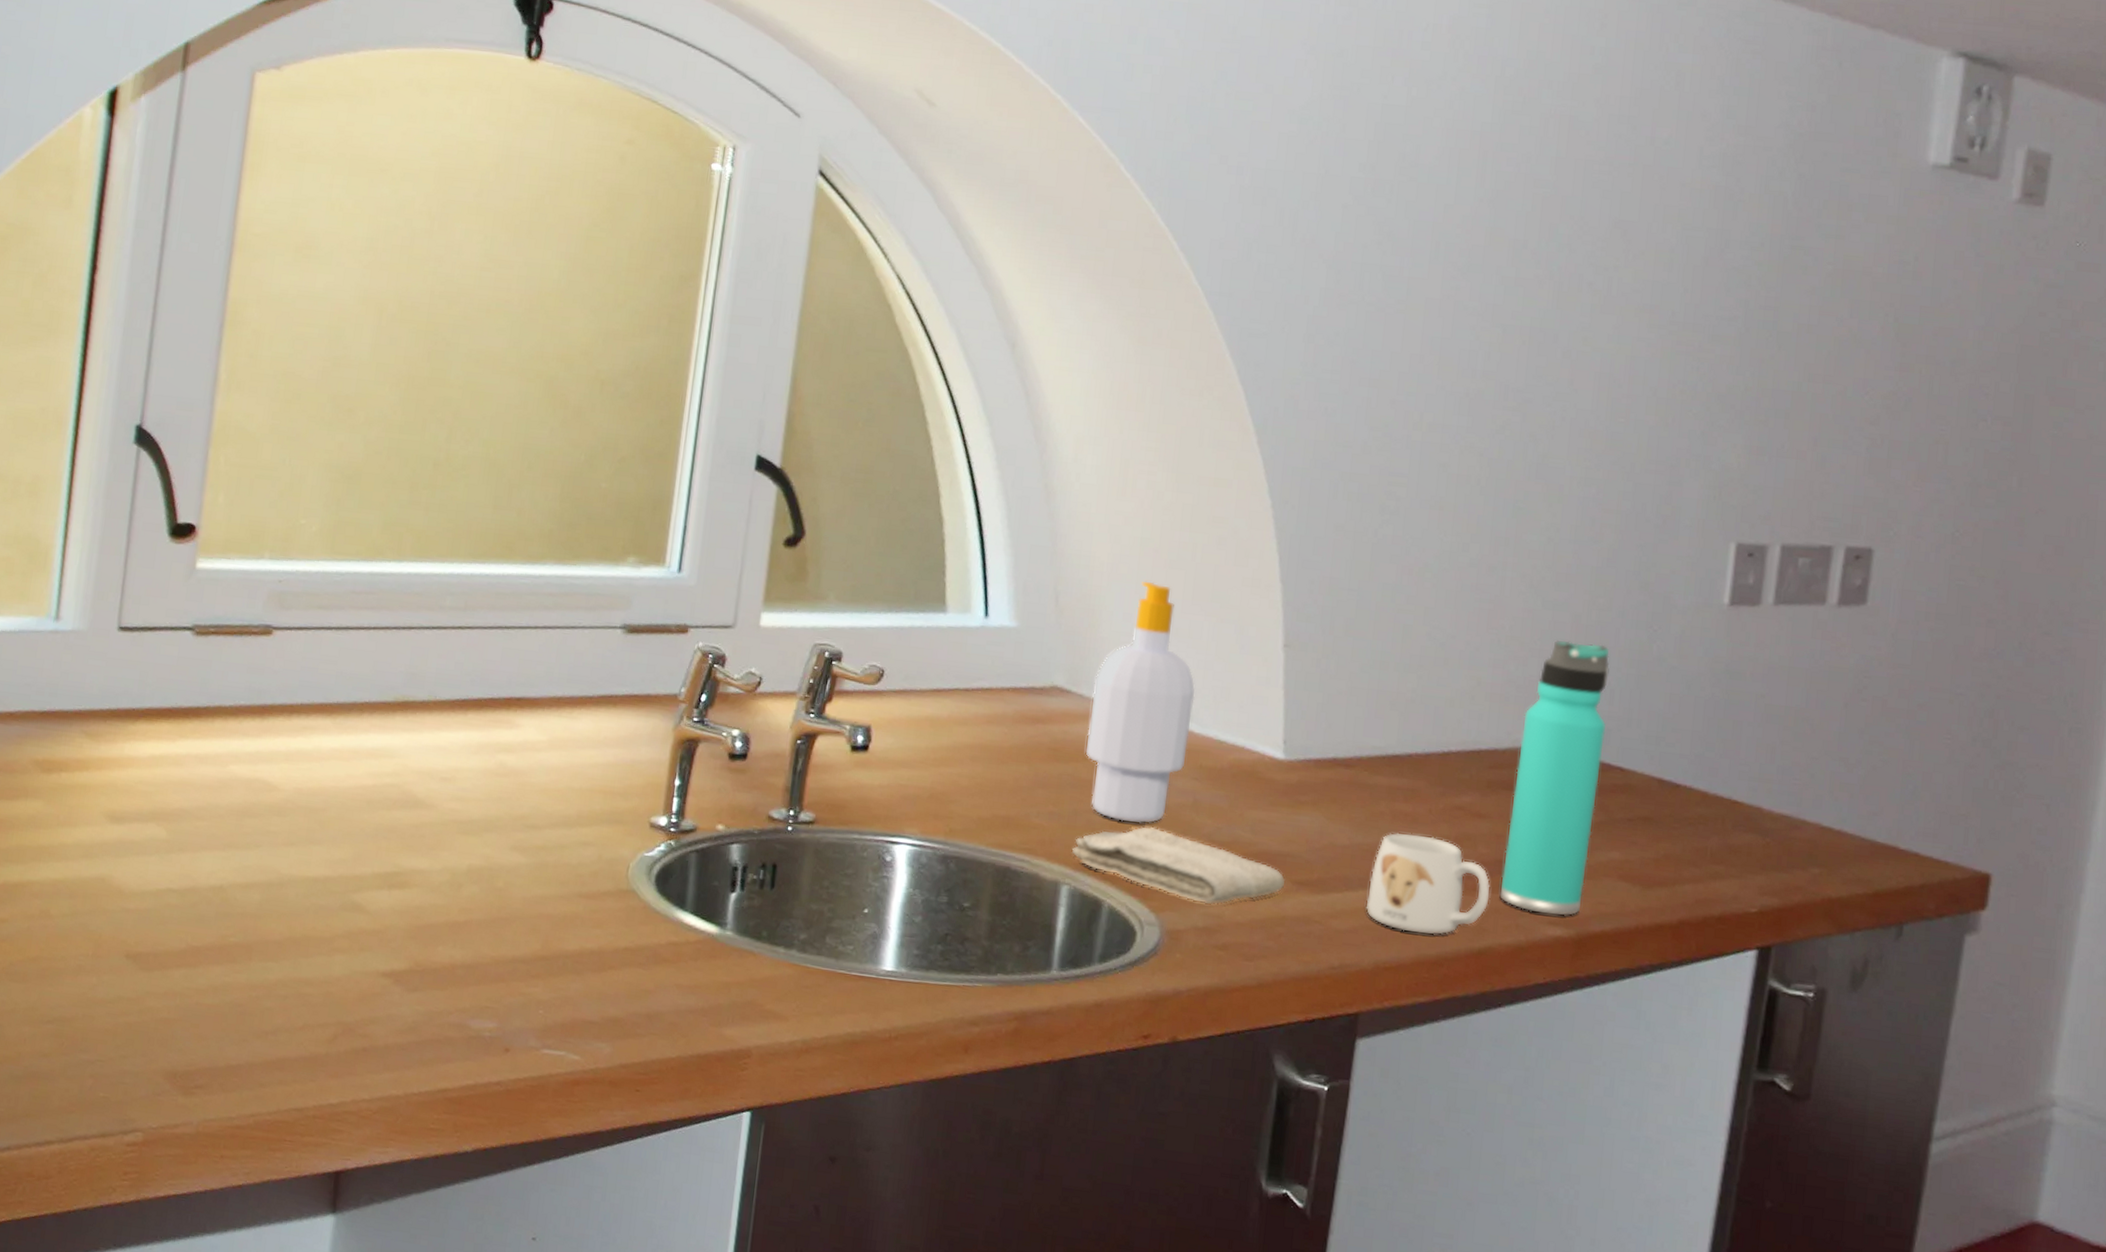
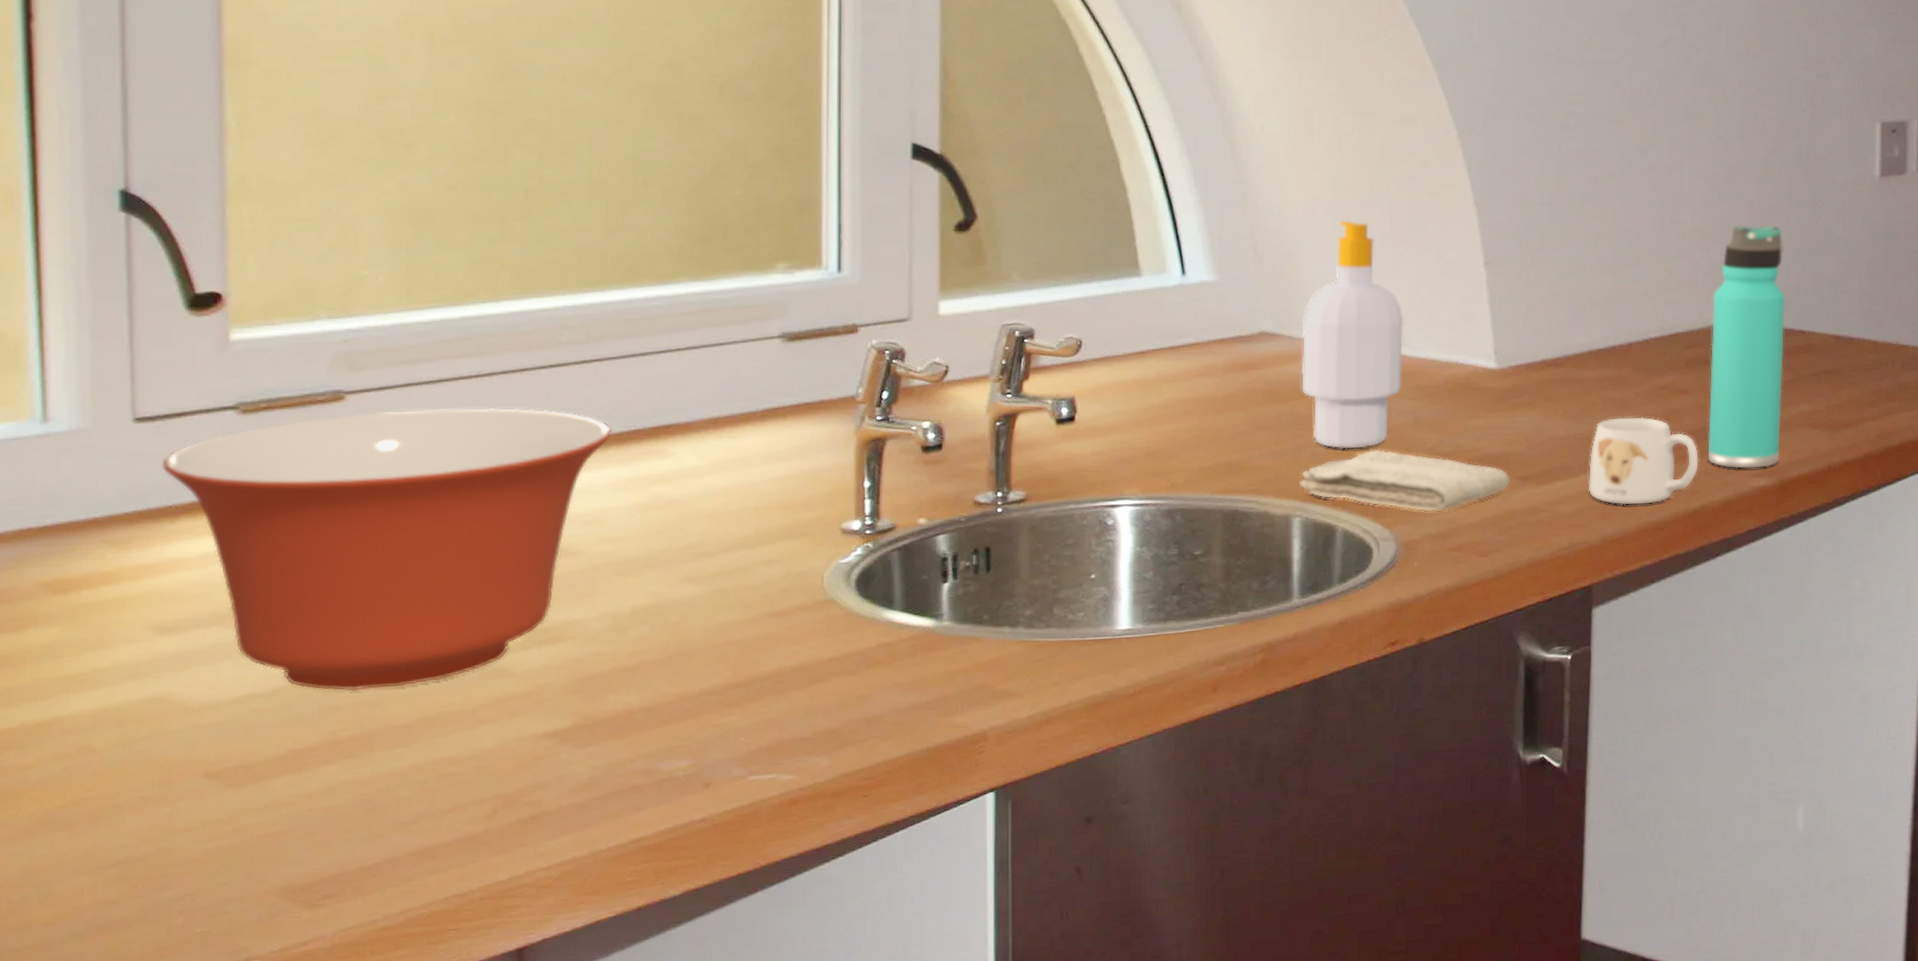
mixing bowl: none [132,647,474,905] -> present [161,407,612,691]

